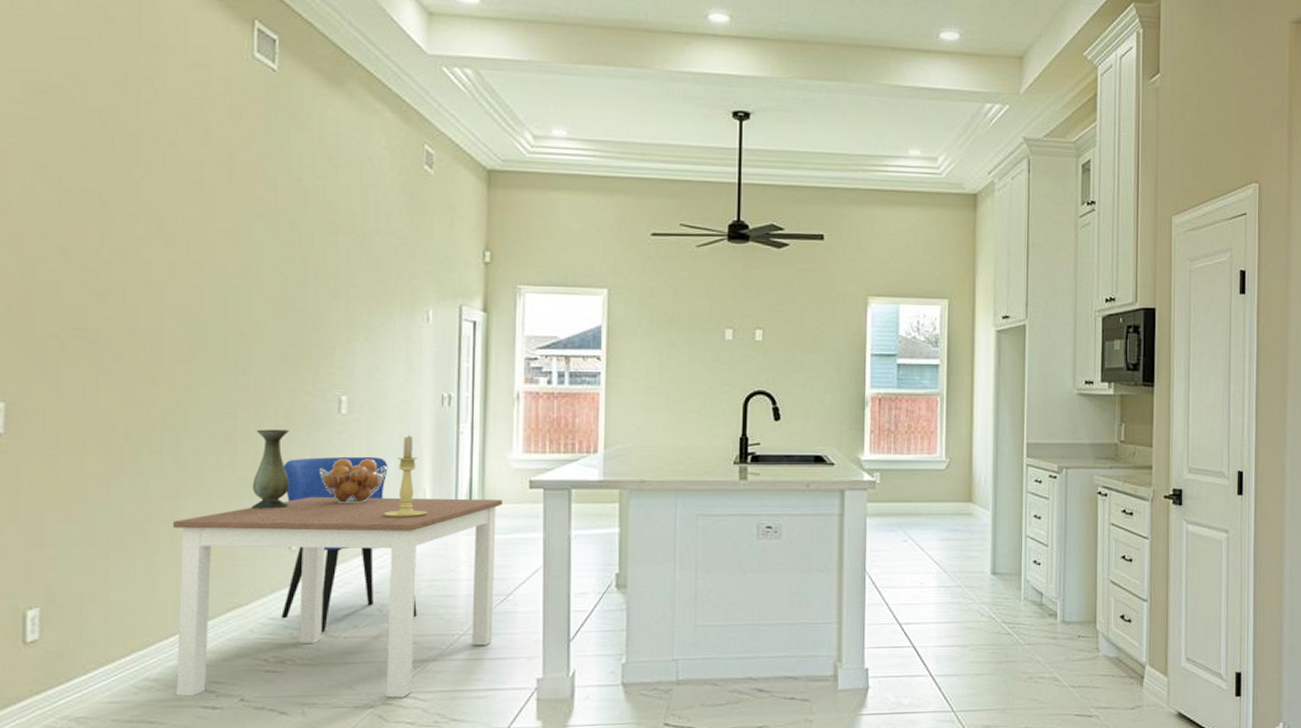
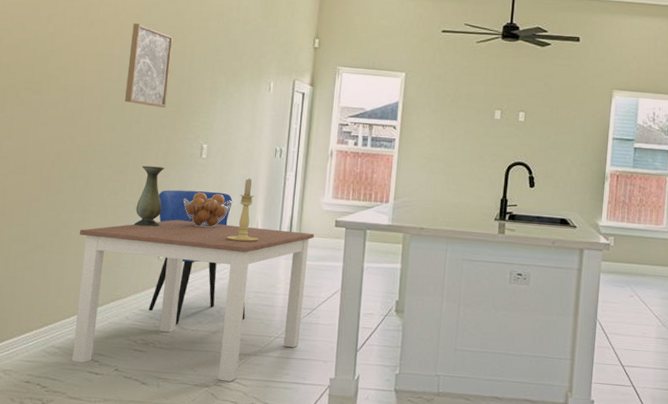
wall art: none [225,242,287,351] -> present [125,23,173,108]

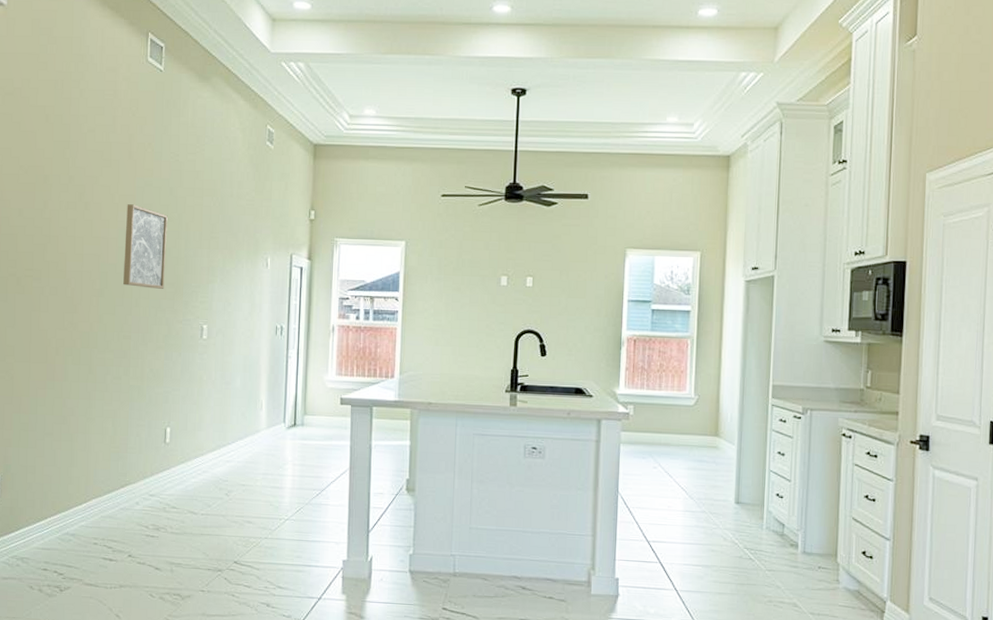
dining table: present [72,219,314,382] -> none [86,402,319,566]
vase: present [134,165,165,227] -> none [139,349,167,411]
dining chair: present [148,190,246,325] -> none [158,372,254,509]
fruit basket: present [183,192,232,228] -> none [187,374,235,410]
candle holder: present [226,178,258,242] -> none [231,358,263,423]

